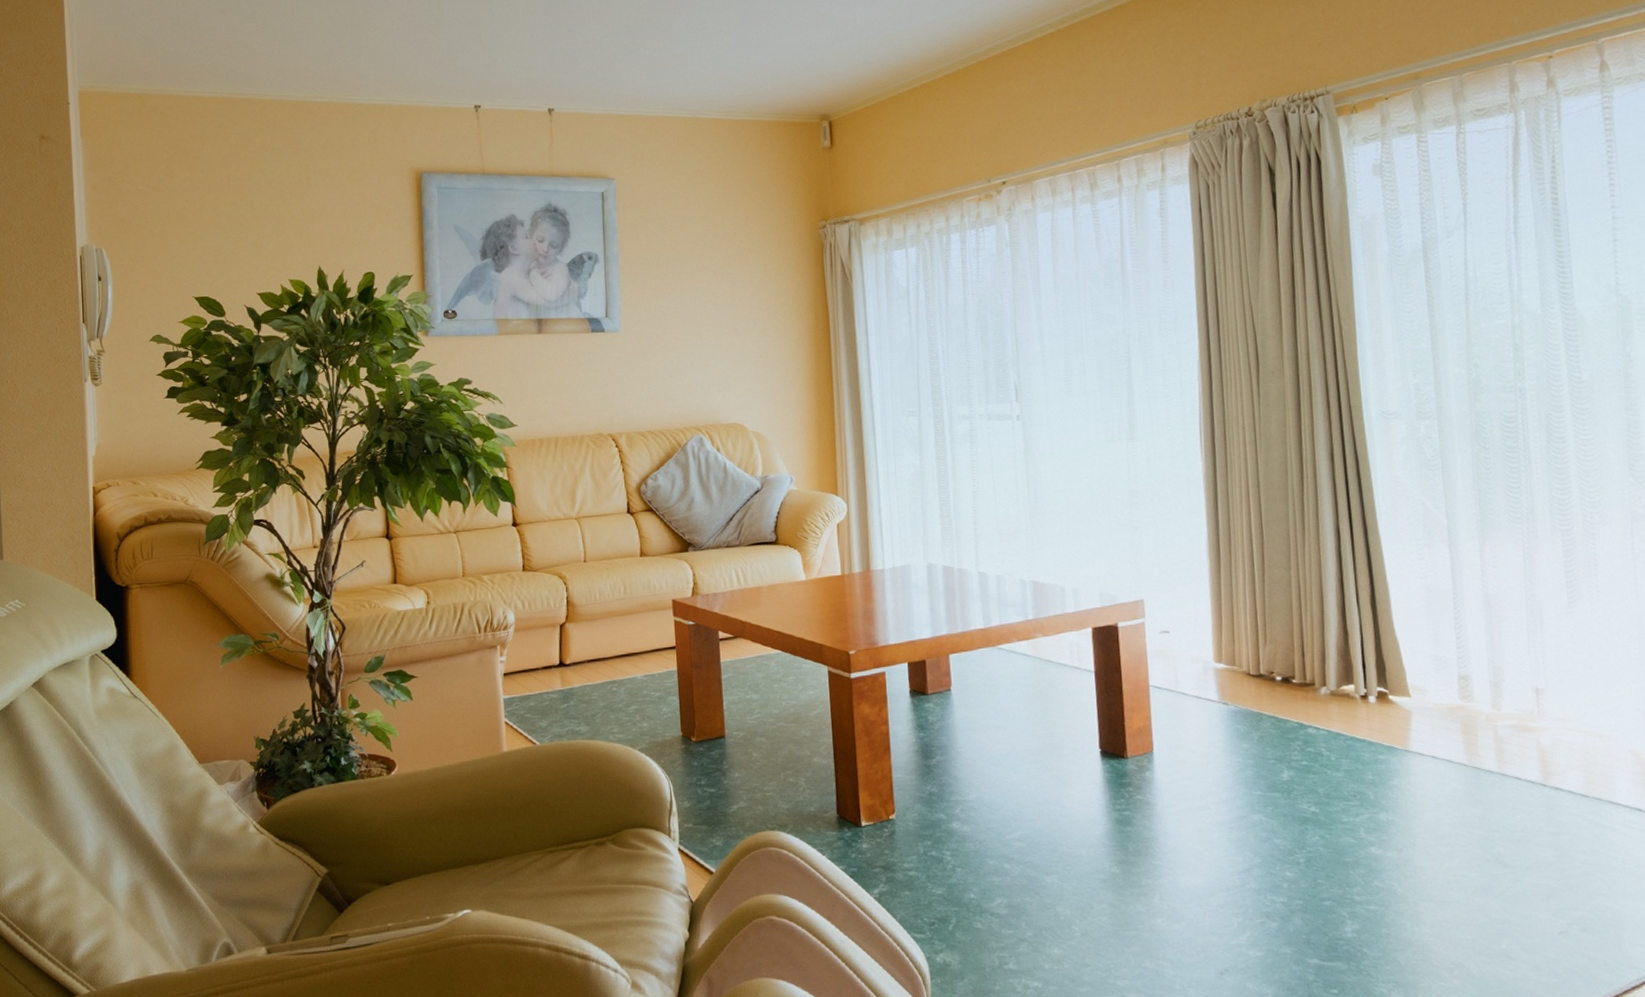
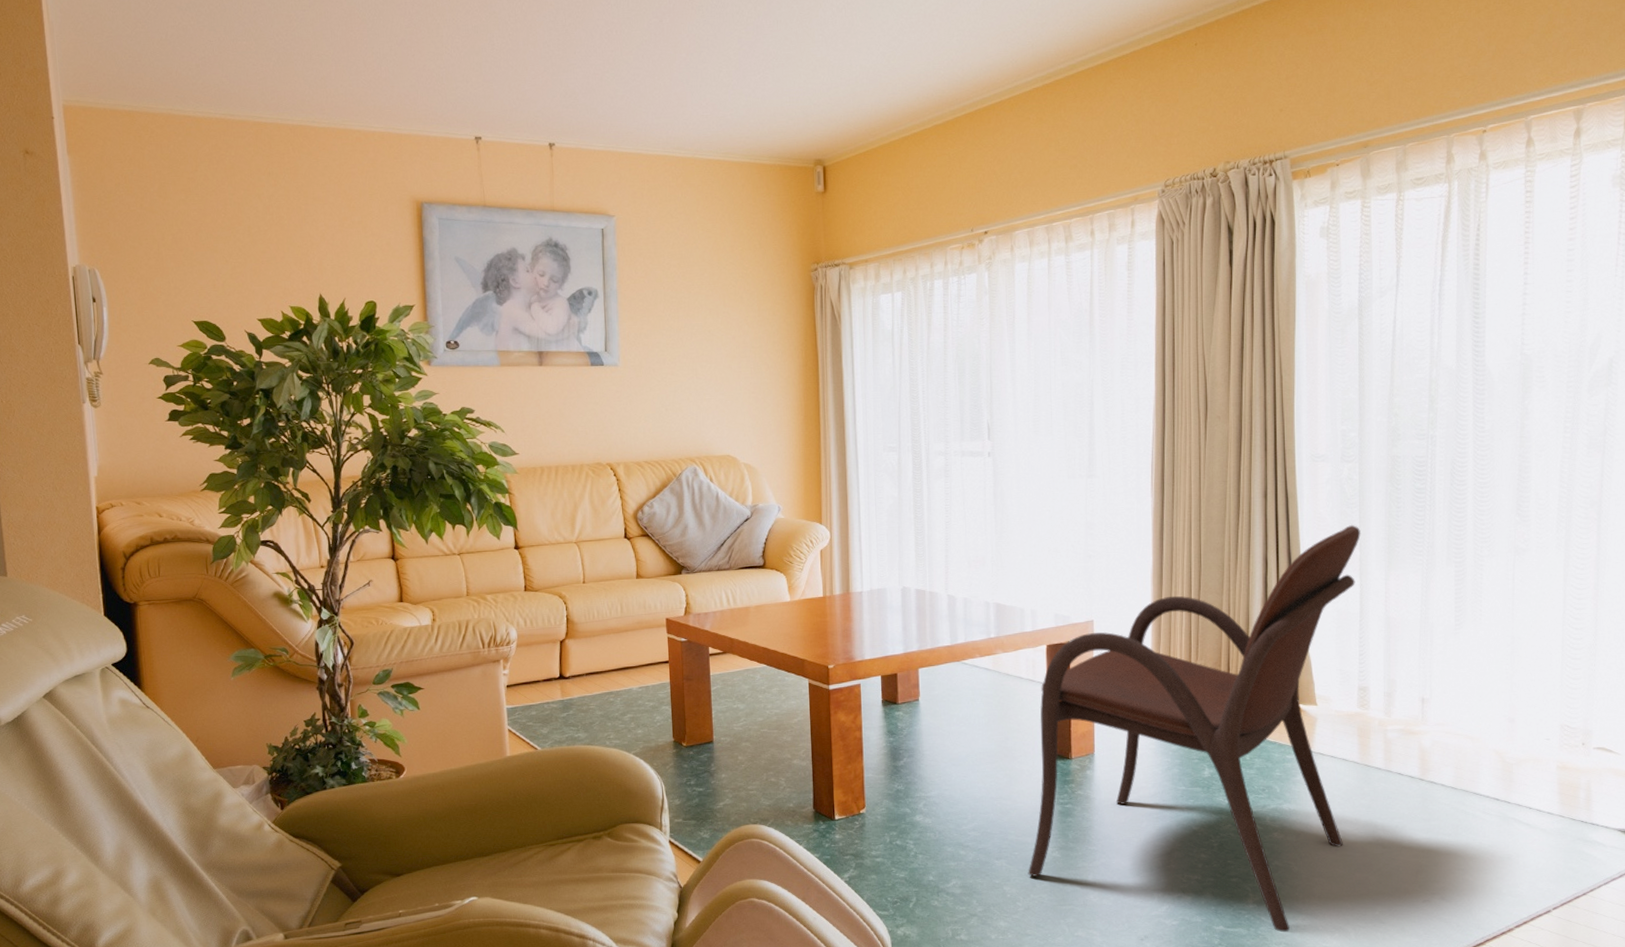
armchair: none [1083,488,1455,967] -> present [1028,524,1362,932]

